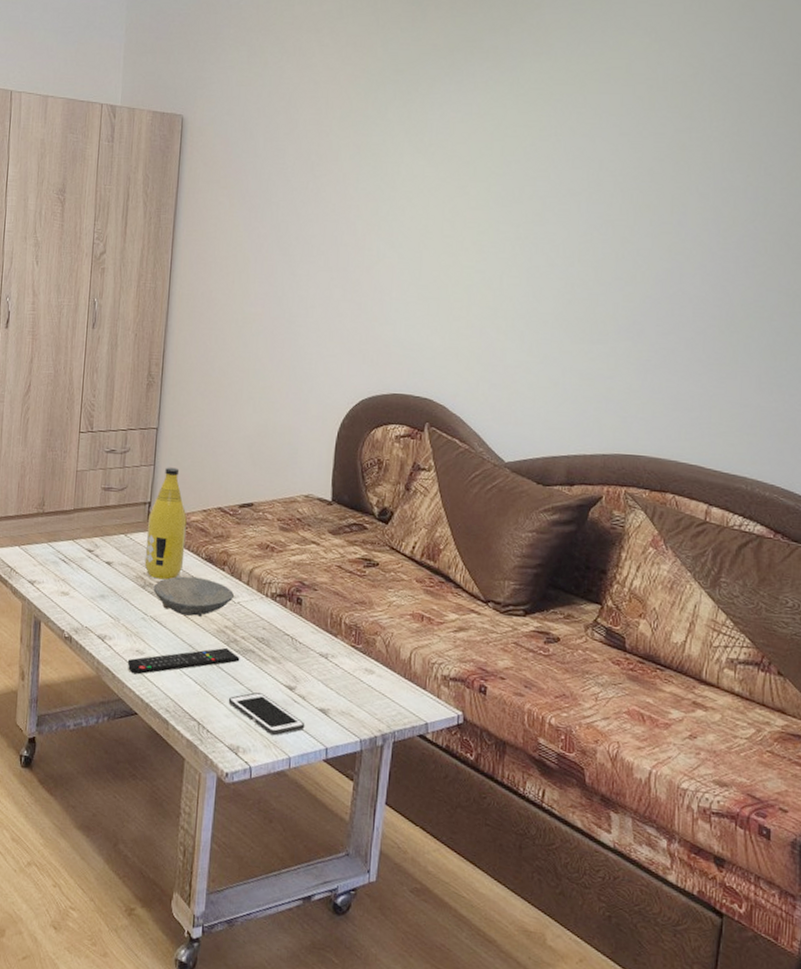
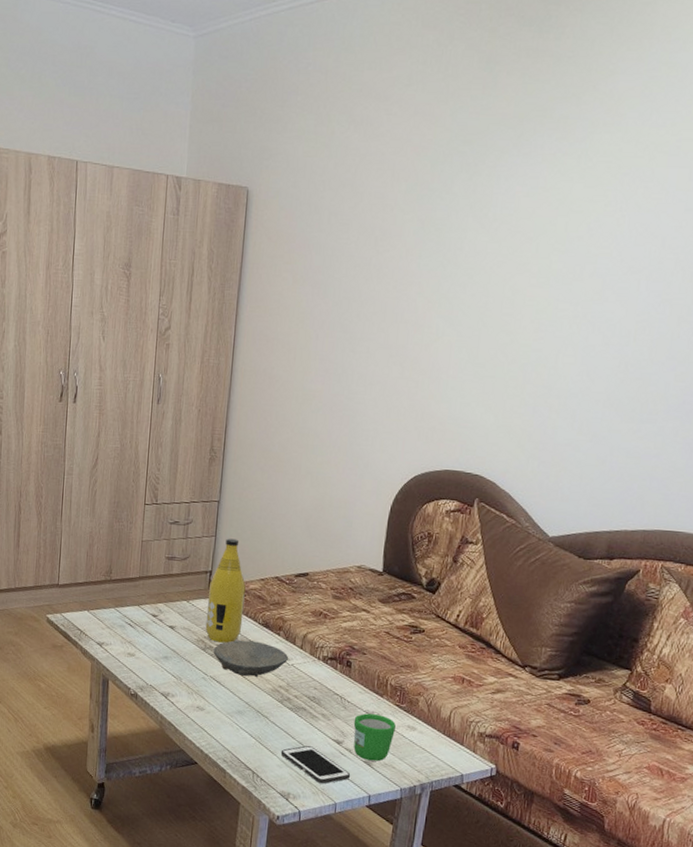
remote control: present [127,647,240,675] -> none [188,705,293,729]
mug: none [306,655,353,709] -> present [353,713,397,762]

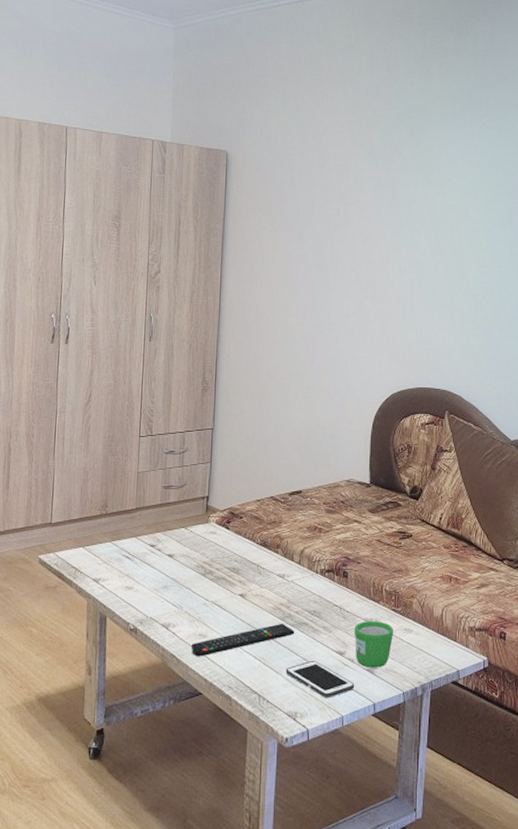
remote control: none [188,705,293,729] -> present [191,623,295,657]
bottle: present [205,538,246,643] -> none [204,463,242,566]
bowl: present [213,640,289,677] -> none [213,561,288,597]

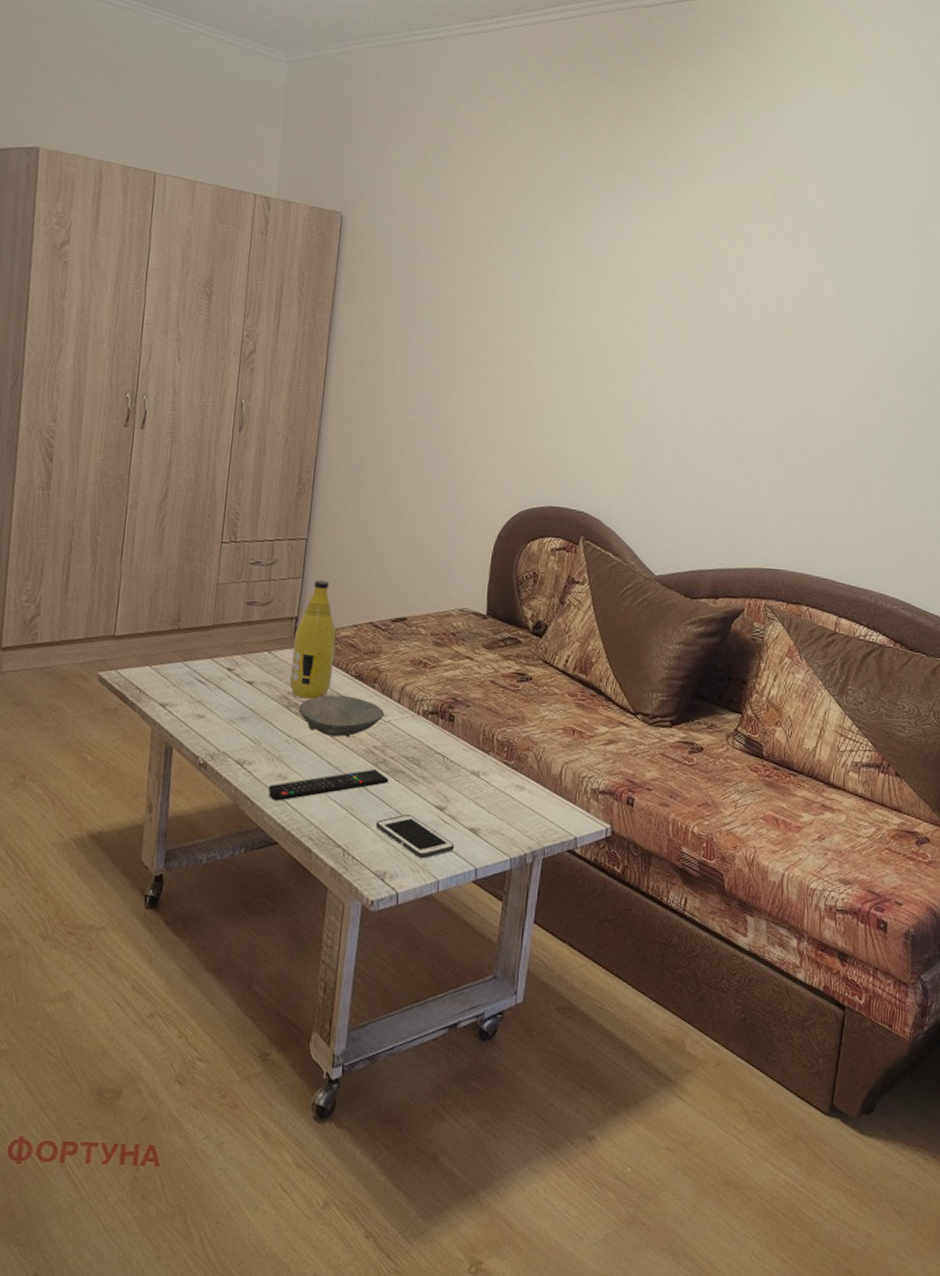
bottle: none [204,463,242,566] -> present [289,580,337,699]
bowl: none [213,561,288,597] -> present [298,695,385,737]
mug: present [354,621,394,668] -> none [457,773,504,828]

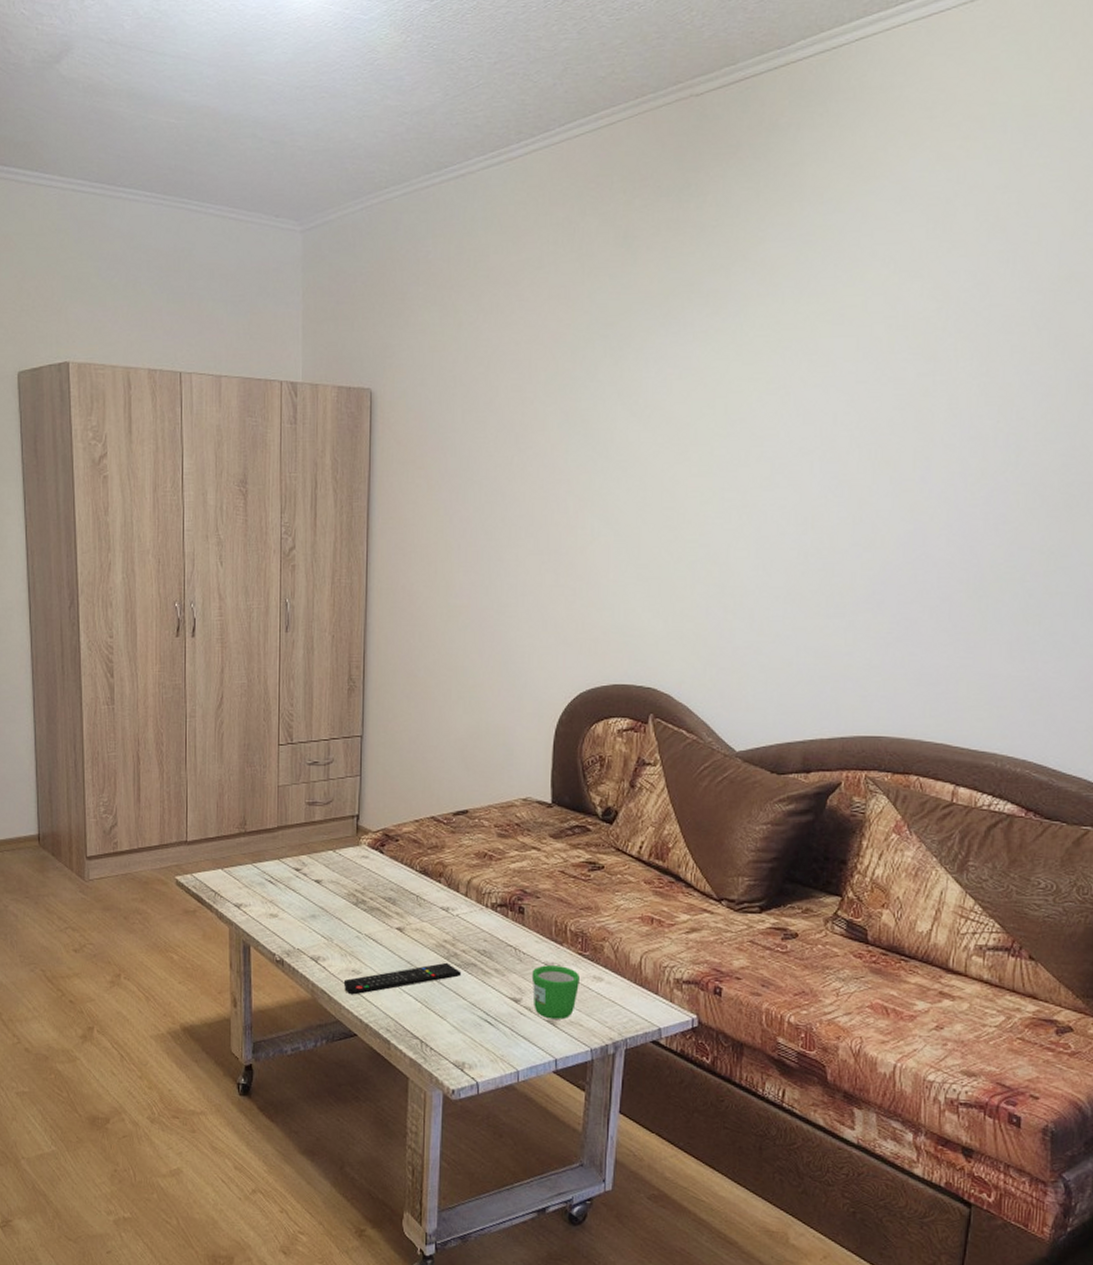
bottle: present [289,580,337,699] -> none [356,777,398,896]
bowl: present [298,695,385,737] -> none [366,891,453,932]
cell phone: present [375,815,455,859] -> none [451,1007,533,1050]
mug: none [457,773,504,828] -> present [531,965,581,1020]

